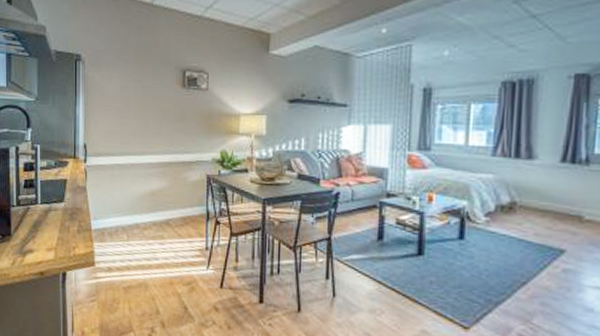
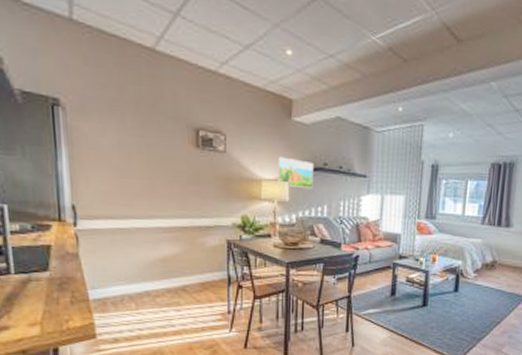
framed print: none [255,90,291,122] -> present [278,156,314,190]

